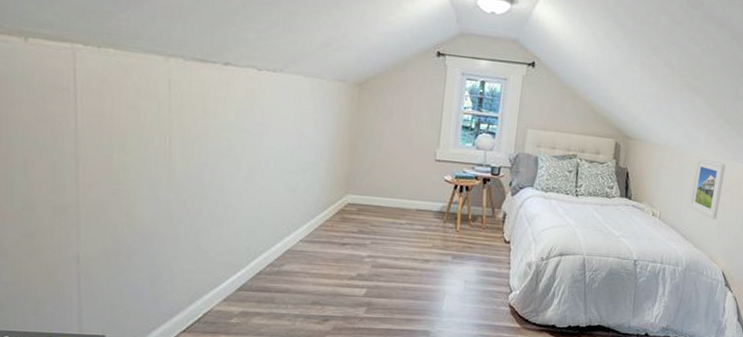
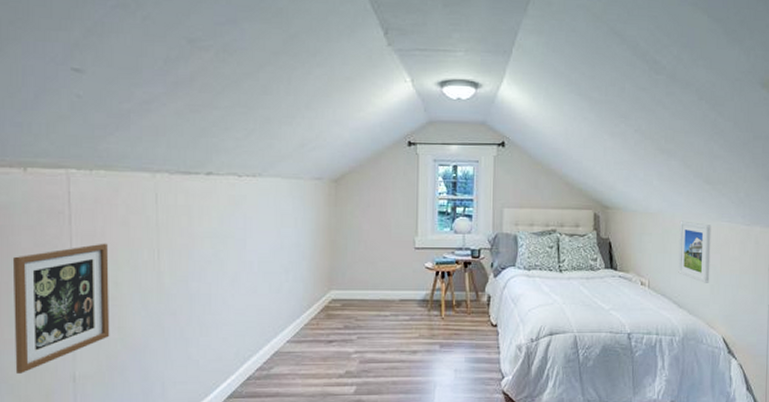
picture frame: none [12,125,117,250] -> present [12,243,110,374]

